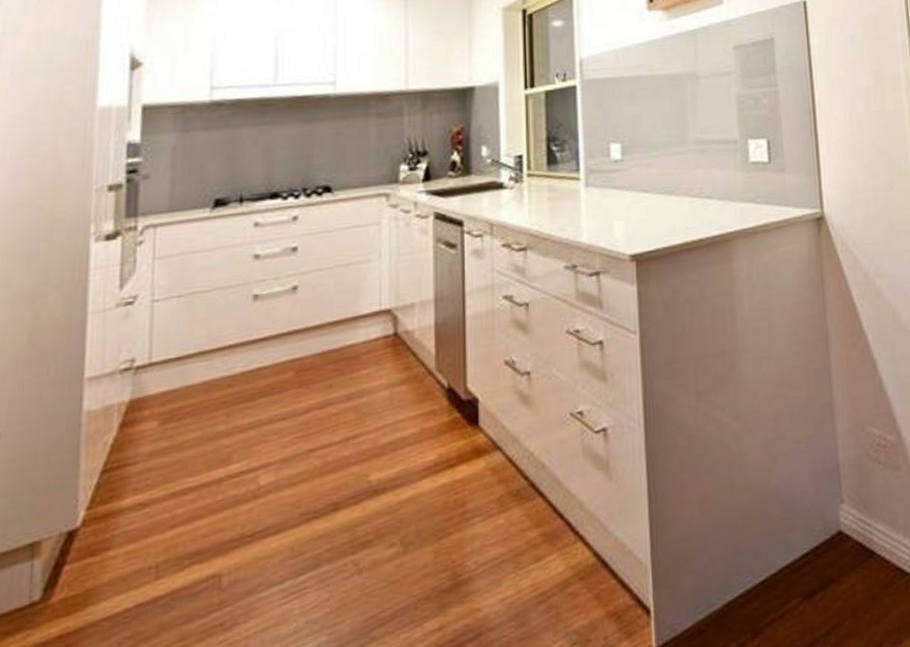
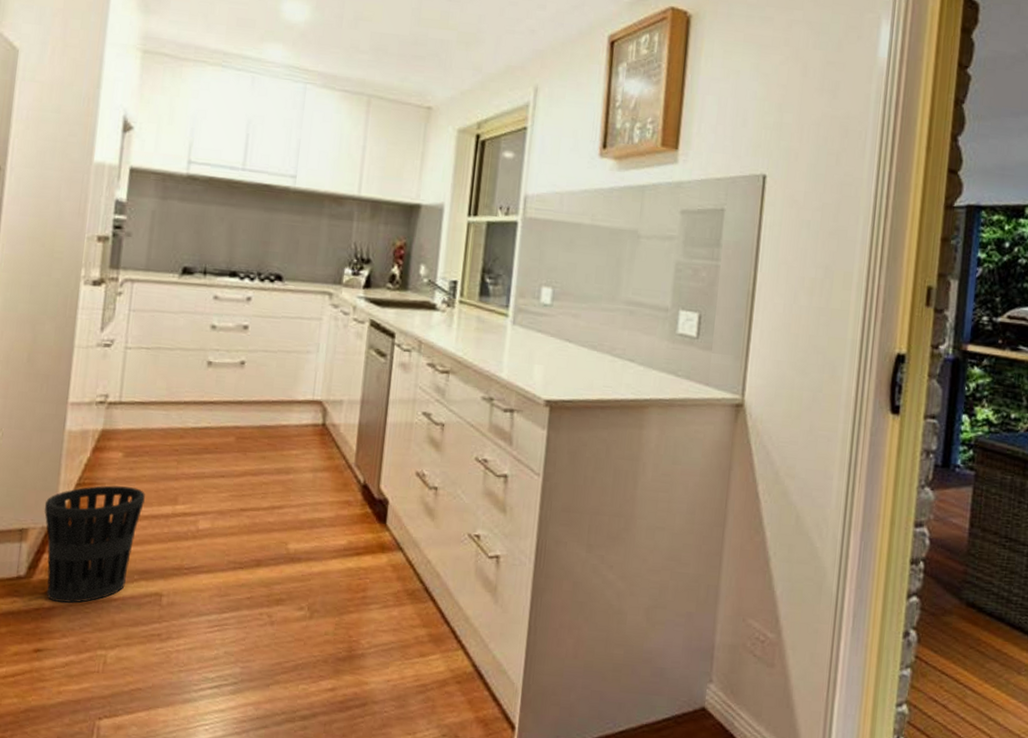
wastebasket: none [61,457,190,621] -> present [44,485,145,604]

